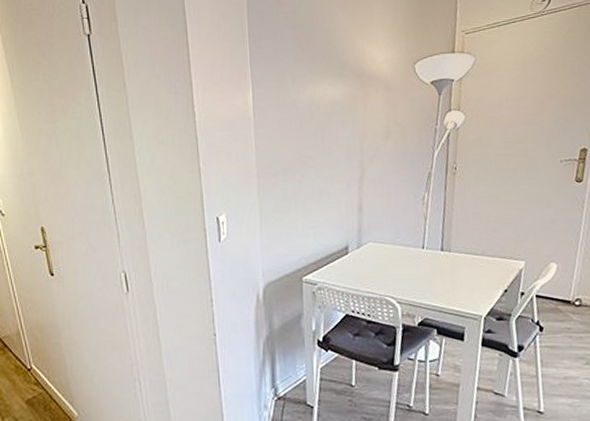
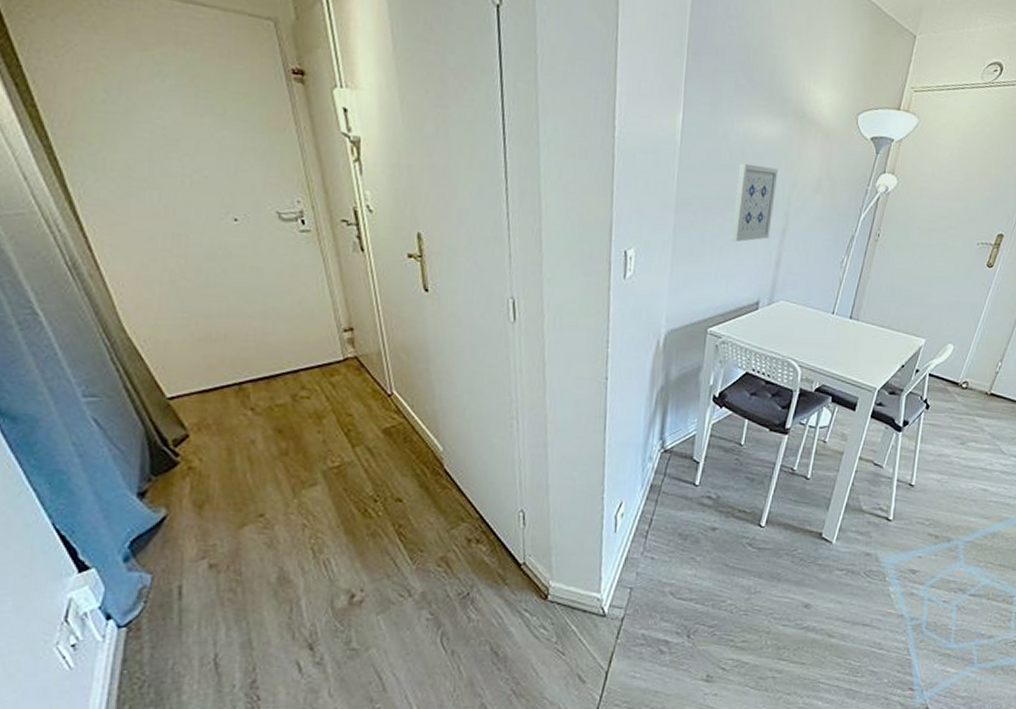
wall art: none [309,124,348,195] -> present [730,163,779,243]

